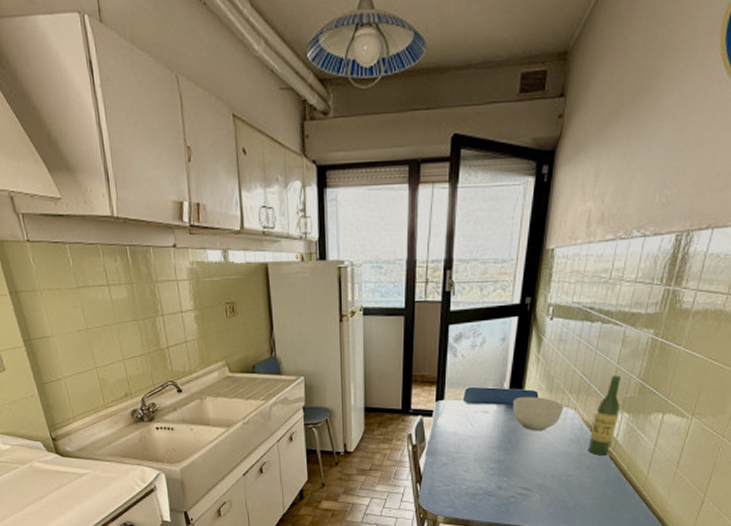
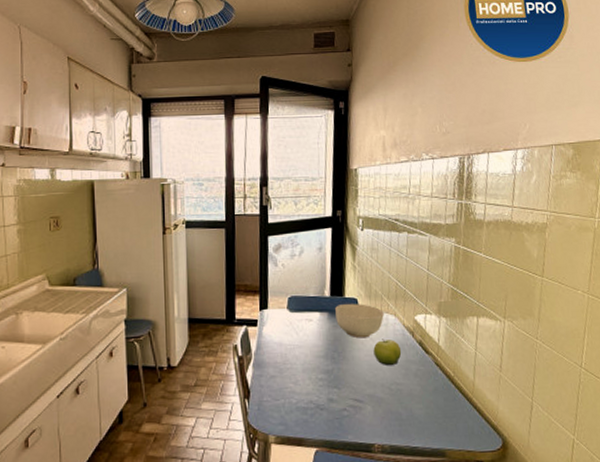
fruit: none [548,432,577,458] -> present [373,339,402,365]
wine bottle: present [588,374,621,456] -> none [412,280,438,362]

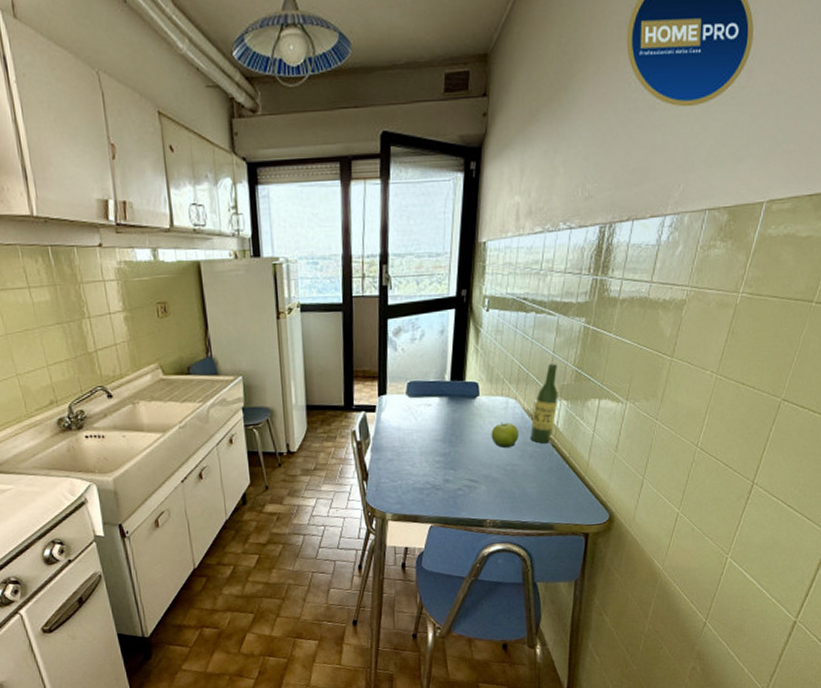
bowl: present [335,303,384,338] -> none [455,387,504,422]
wine bottle: none [412,280,438,362] -> present [530,363,558,444]

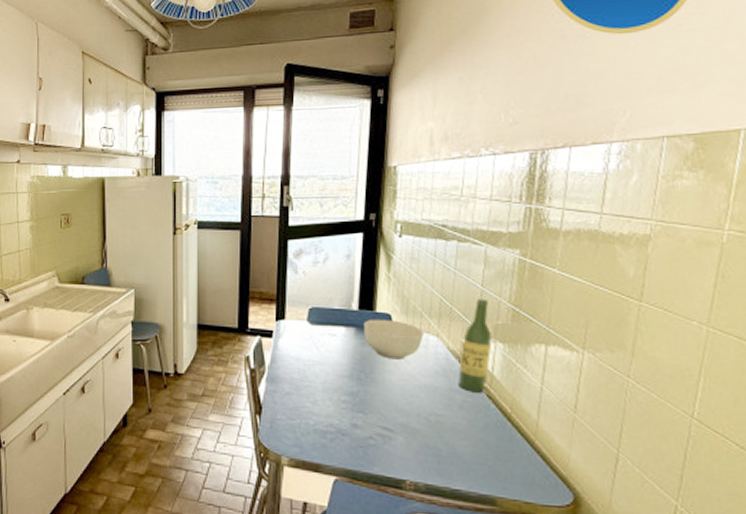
bowl: none [455,387,504,422] -> present [364,318,424,360]
fruit: present [491,422,519,448] -> none [408,362,444,393]

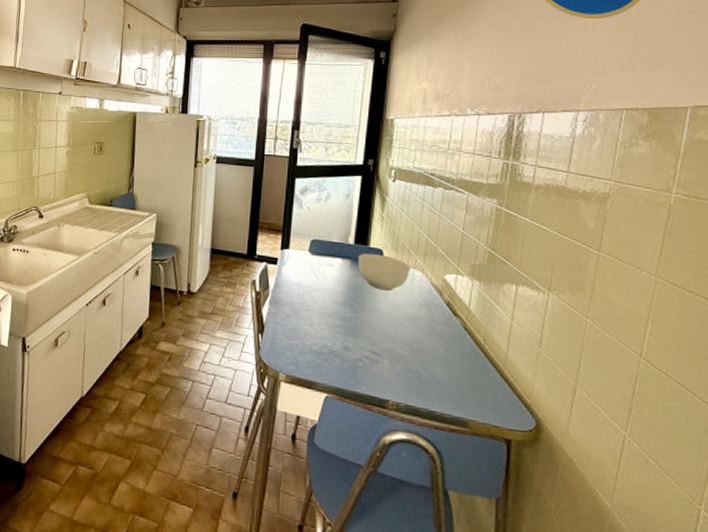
wine bottle: present [458,298,492,393] -> none [439,240,470,325]

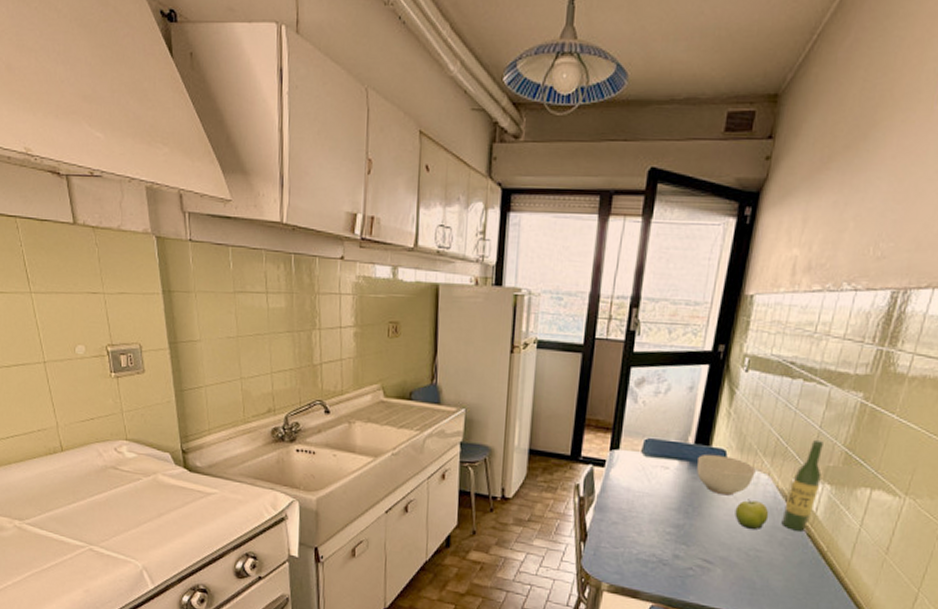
fruit: none [396,294,427,323] -> present [735,499,769,529]
wine bottle: none [439,240,470,325] -> present [781,439,823,531]

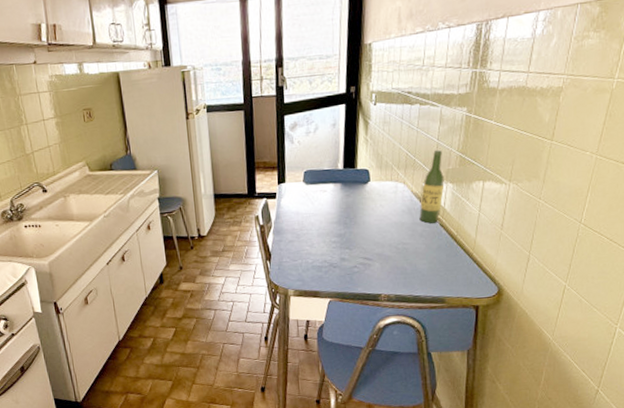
bowl: present [696,454,756,496] -> none [348,174,394,205]
fruit: present [735,499,769,529] -> none [382,205,409,228]

